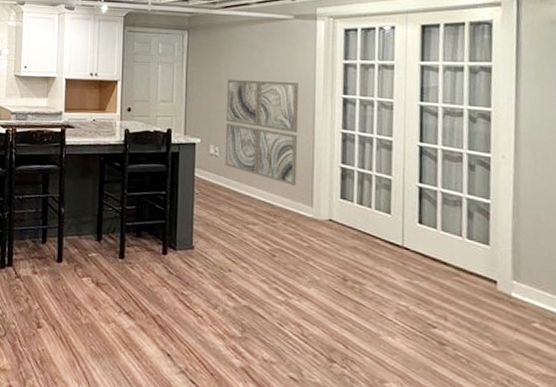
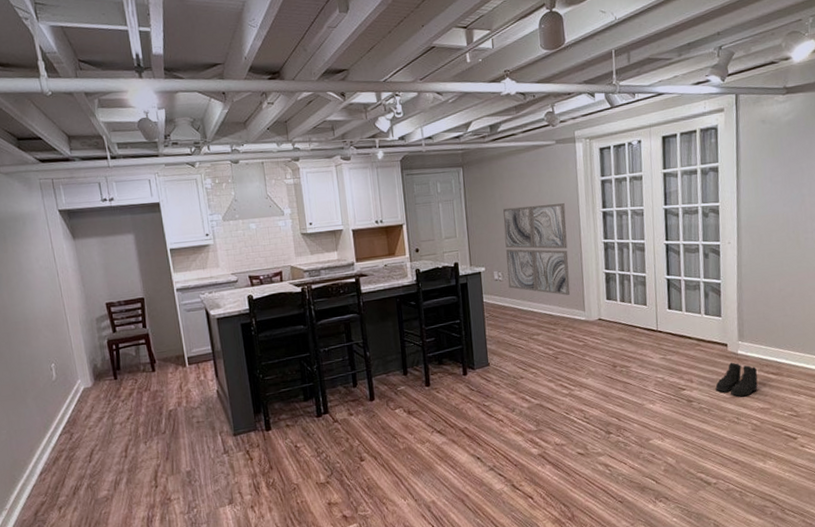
boots: none [478,305,539,355] -> present [715,362,758,397]

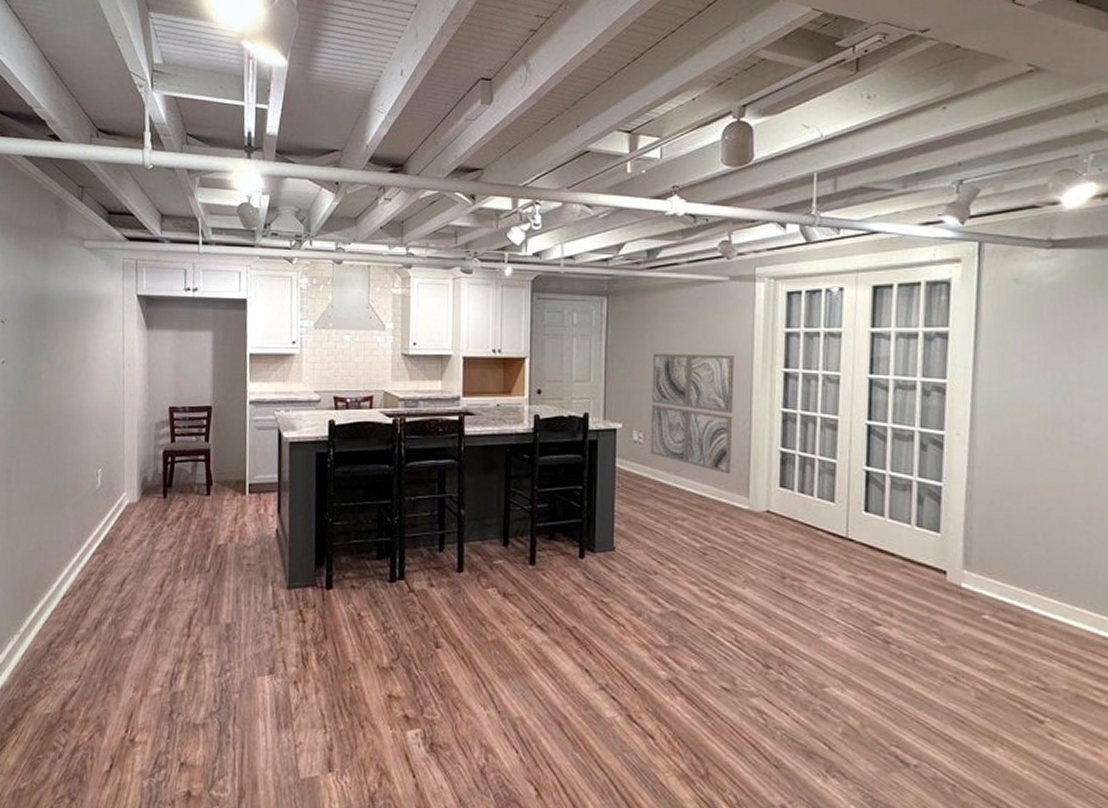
boots: present [715,362,758,397] -> none [925,597,989,649]

